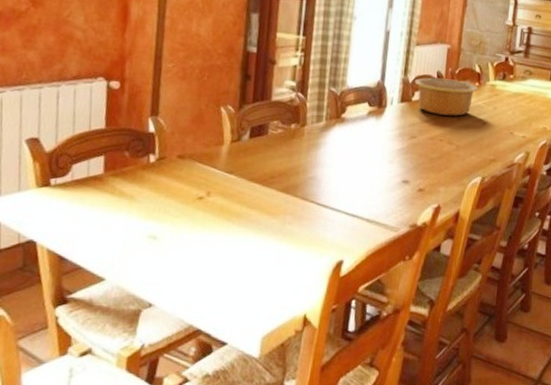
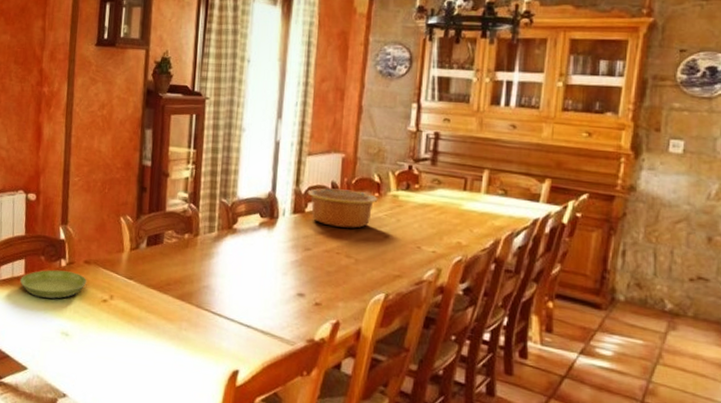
saucer: none [97,166,181,199] -> present [20,269,87,299]

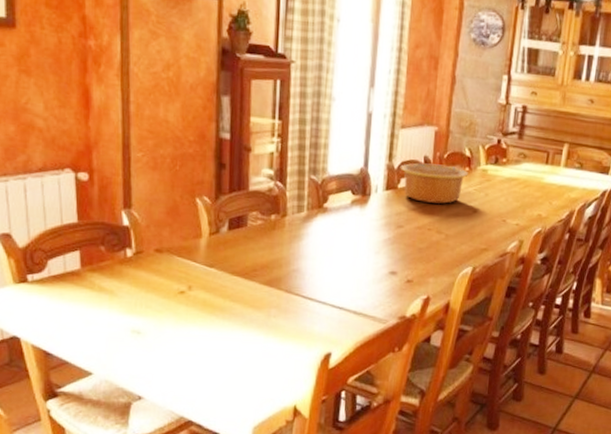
saucer: present [20,269,87,299] -> none [75,261,160,294]

